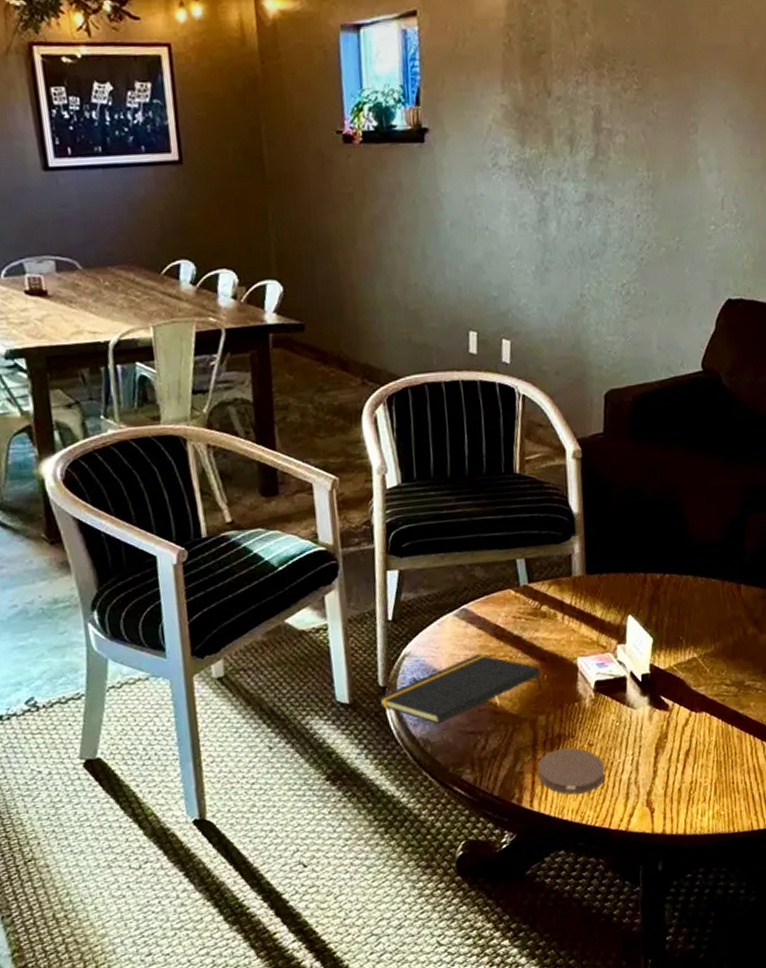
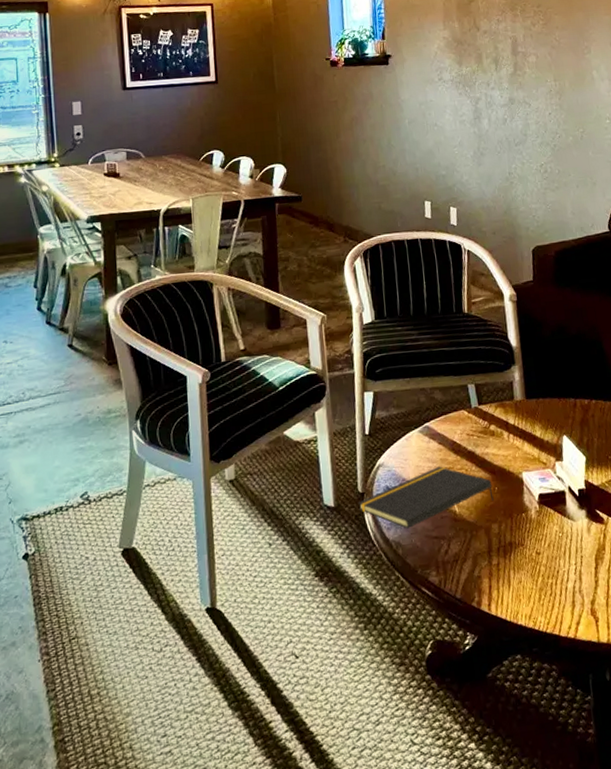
coaster: present [538,748,605,795] -> none [493,555,553,601]

